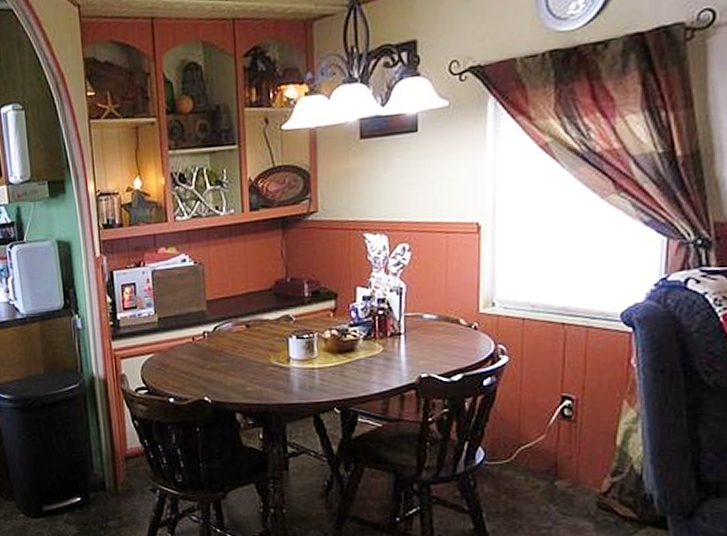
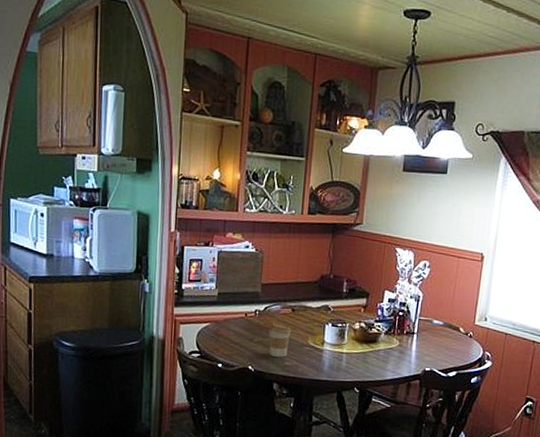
coffee cup: none [221,342,249,383] -> present [268,322,292,357]

